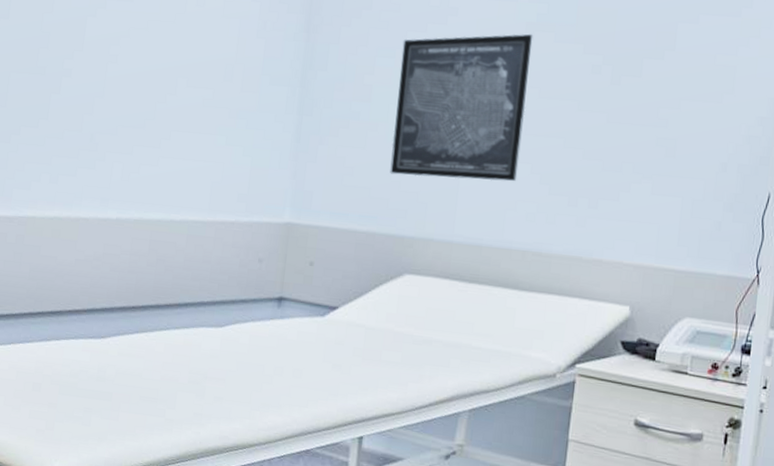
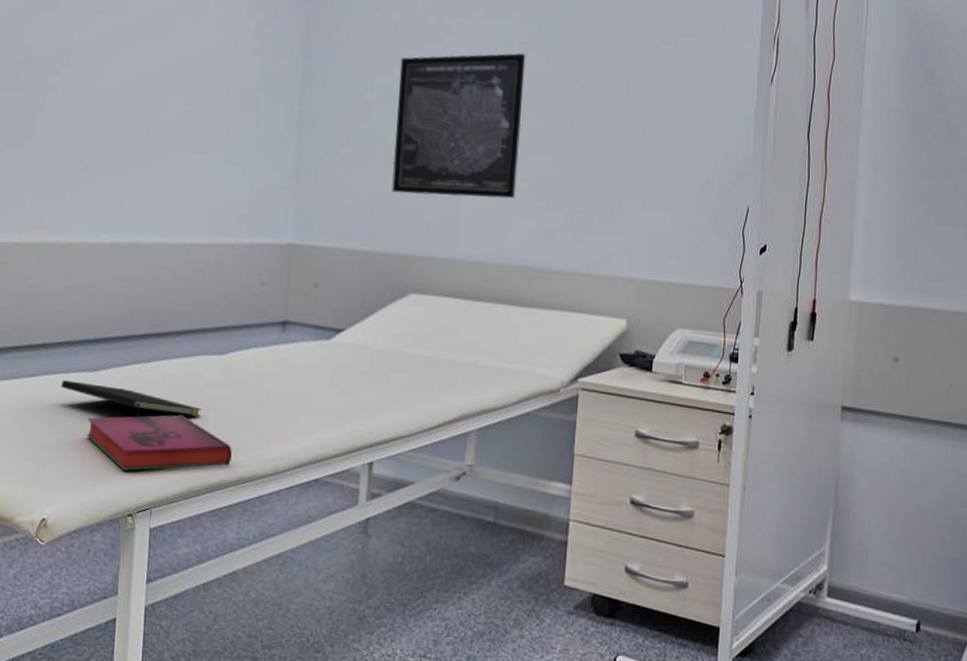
notepad: none [70,345,199,386] -> present [61,380,201,417]
hardback book: none [92,381,227,433] -> present [86,414,232,471]

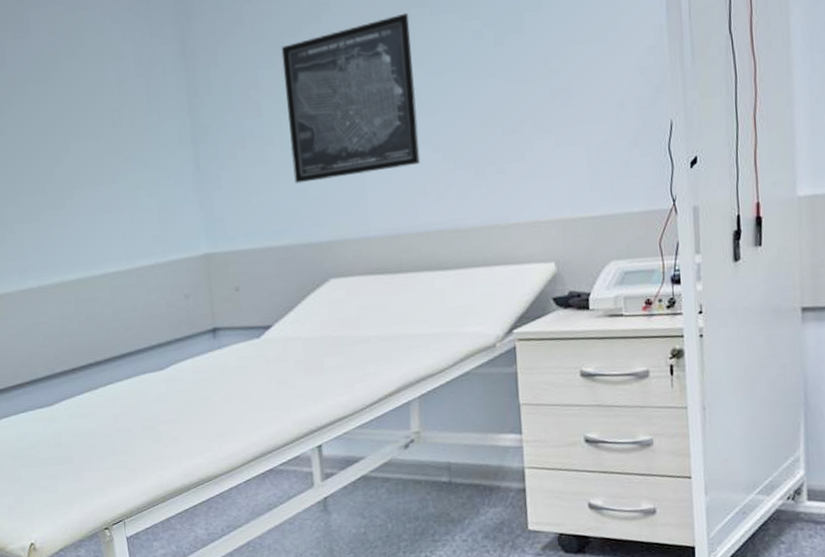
notepad: present [61,380,201,417] -> none [22,417,152,441]
hardback book: present [86,414,232,471] -> none [52,431,188,490]

